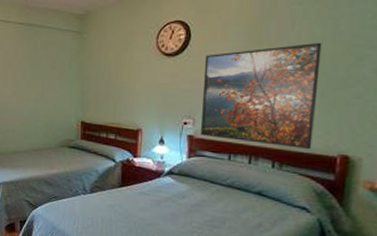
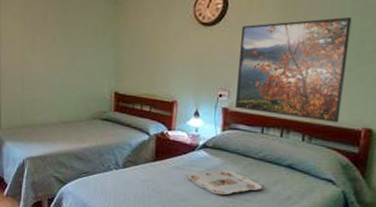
serving tray: none [153,195,231,221] -> present [186,169,263,195]

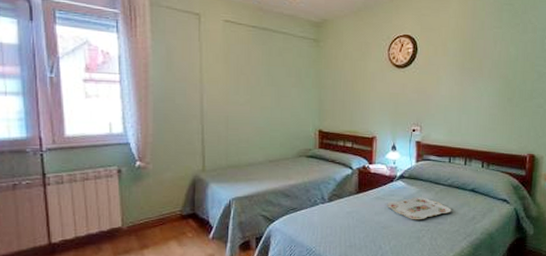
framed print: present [235,16,352,123] -> none [426,61,516,151]

